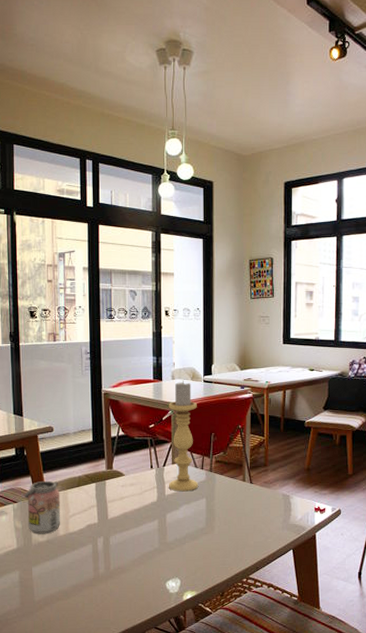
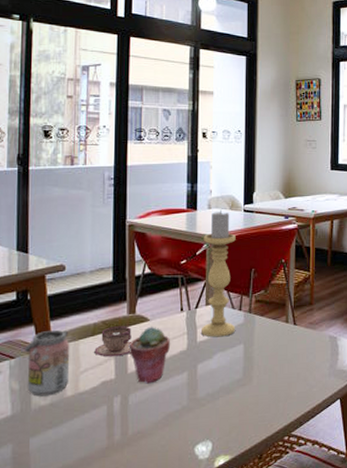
teacup: none [80,479,110,505] -> present [94,326,132,357]
potted succulent: none [108,480,143,528] -> present [128,326,171,384]

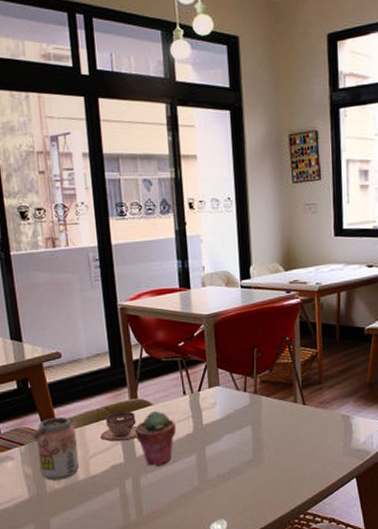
candle holder: present [200,209,236,338] -> none [200,287,241,420]

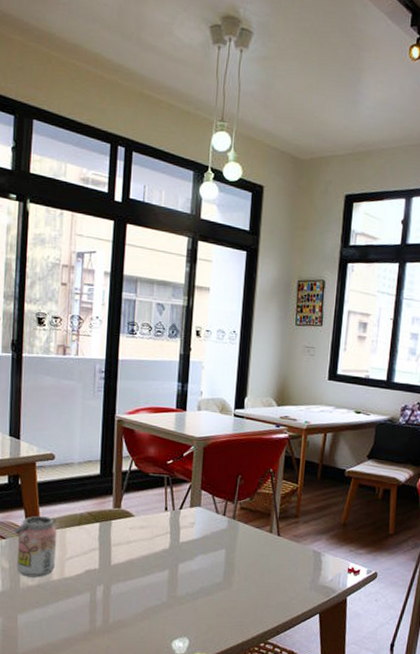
teacup: present [100,411,136,442] -> none [80,518,116,548]
potted succulent: present [134,410,177,467] -> none [112,522,154,577]

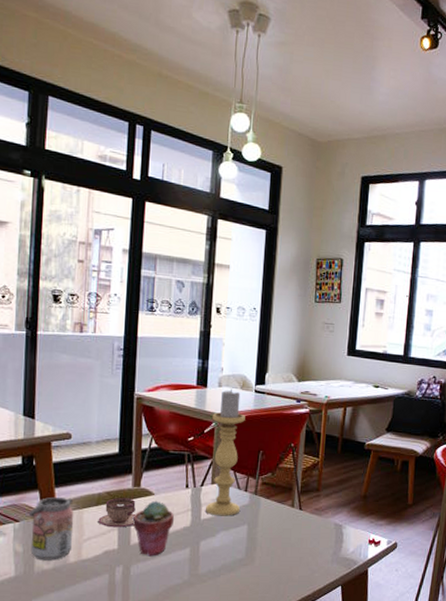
teacup: none [80,518,116,548] -> present [98,498,136,528]
potted succulent: none [112,522,154,577] -> present [132,500,175,557]
candle holder: none [183,412,224,540] -> present [205,388,245,516]

